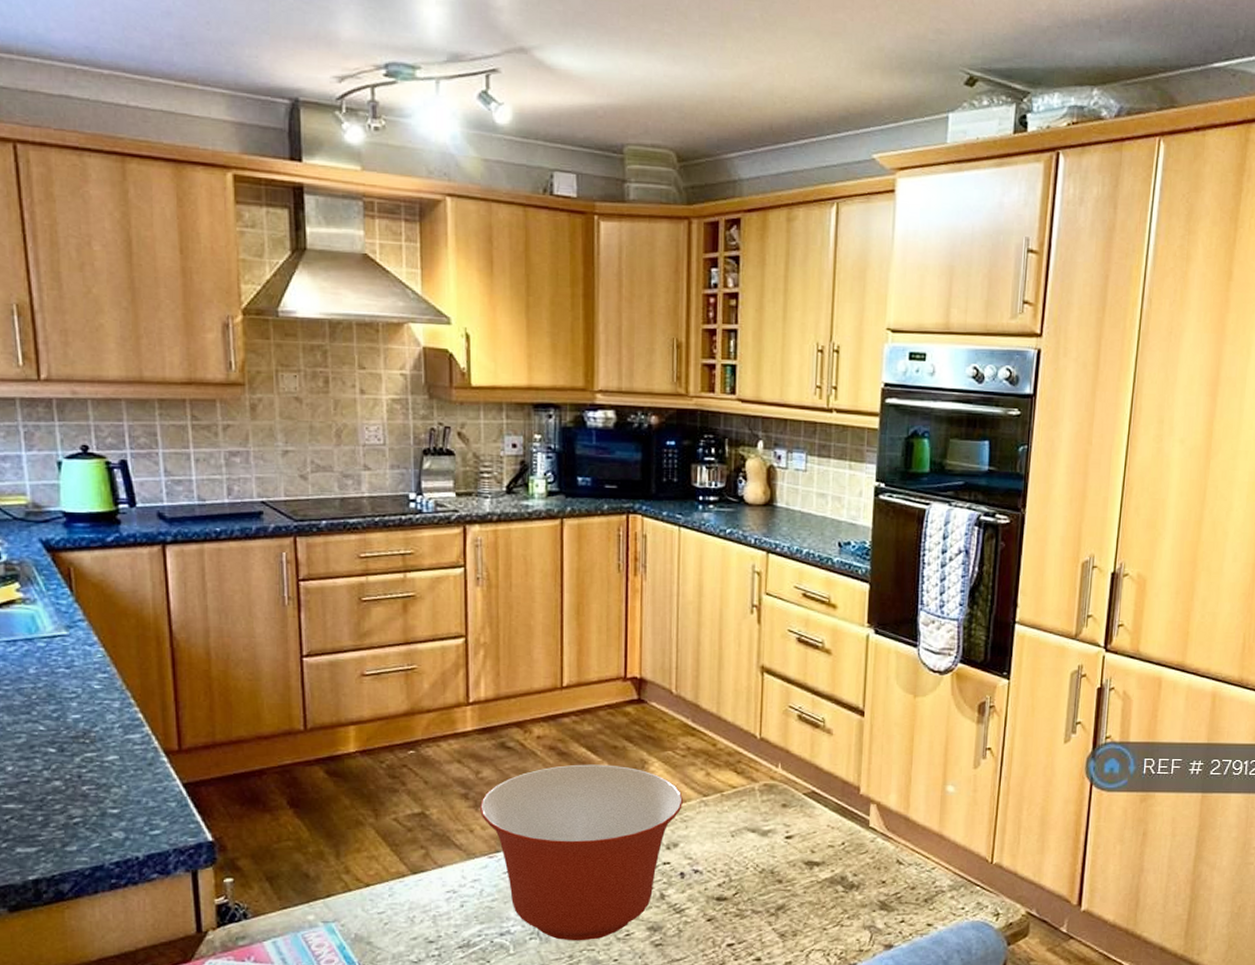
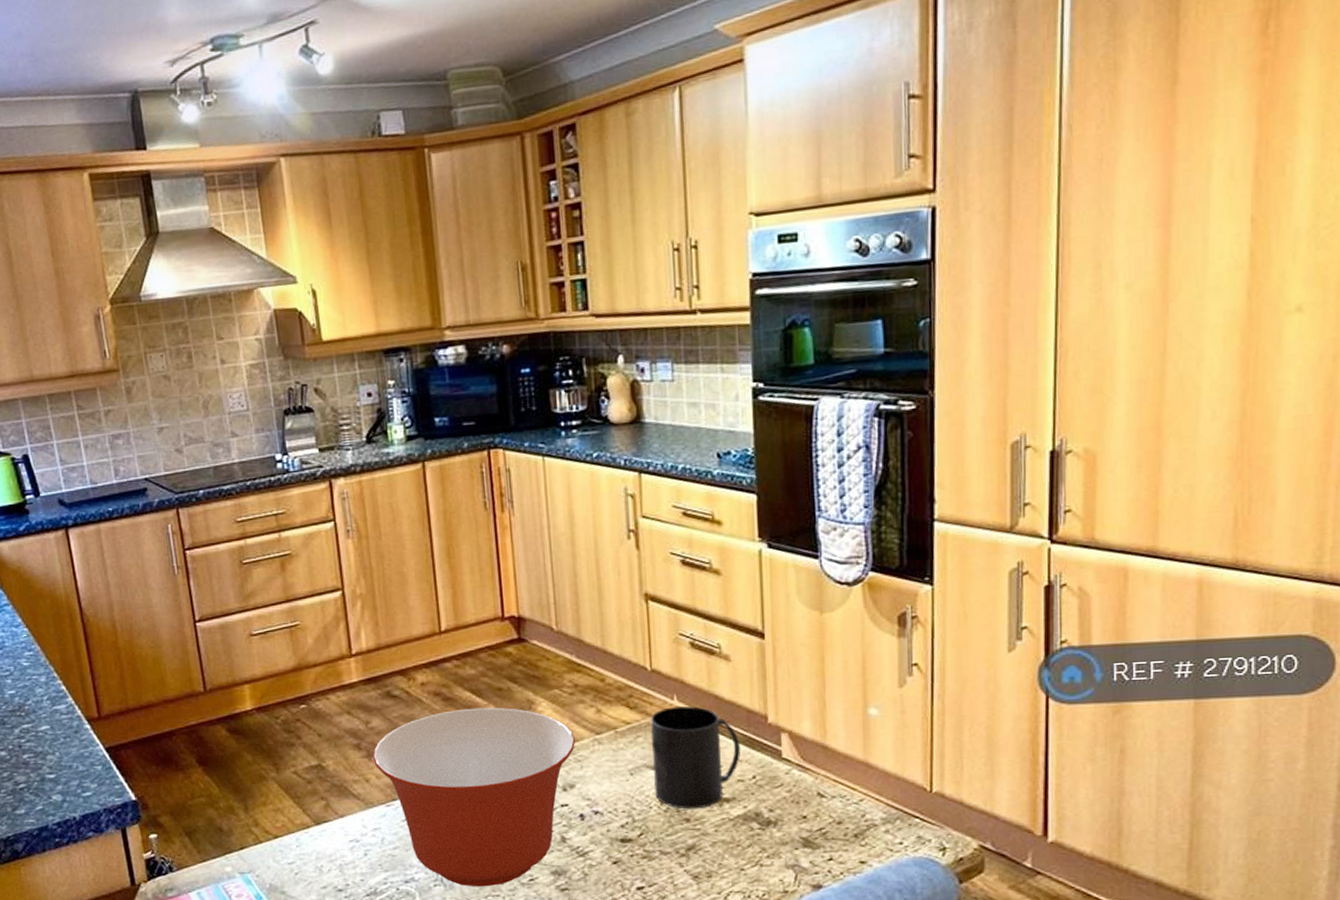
mug: none [753,774,834,871] -> present [651,706,741,809]

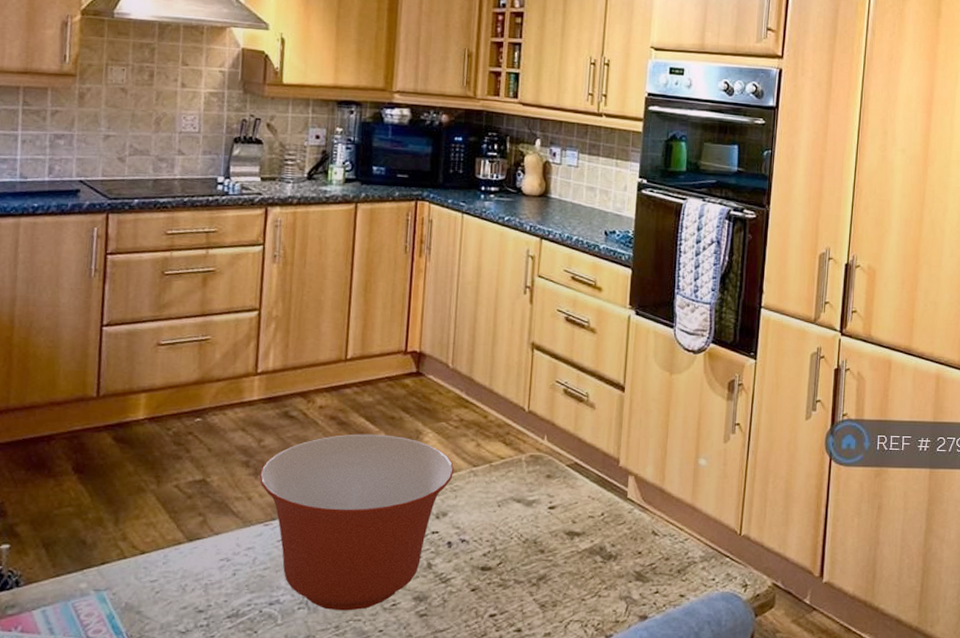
mug: present [651,706,741,809] -> none [517,446,594,541]

